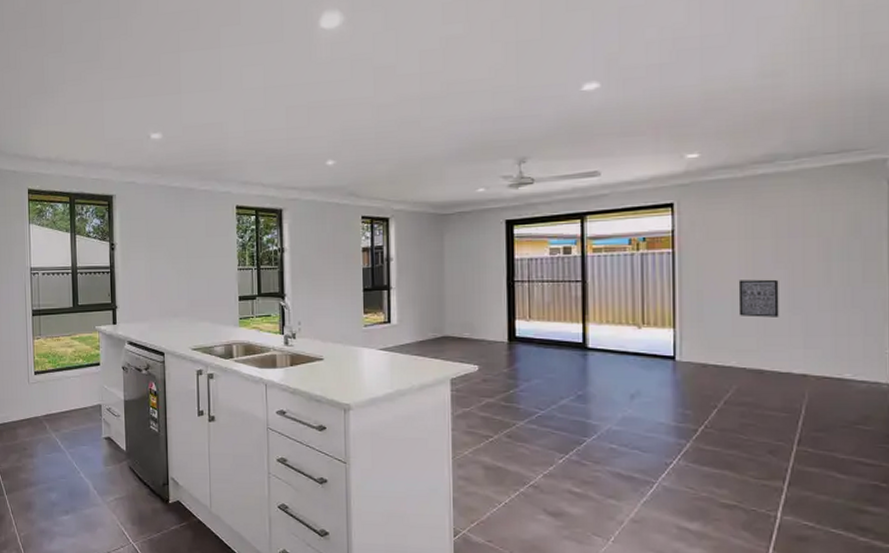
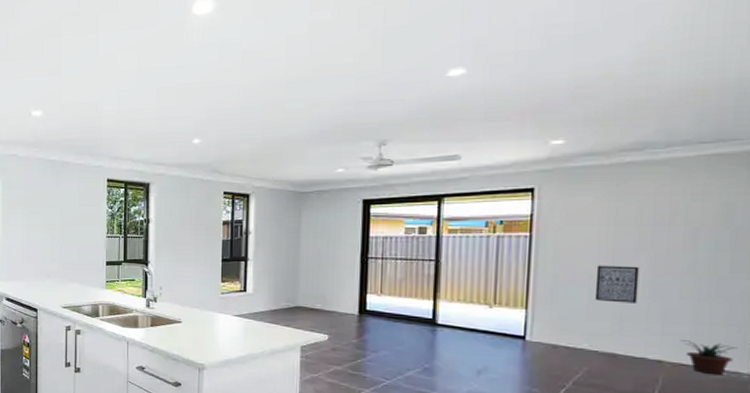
potted plant: none [822,352,876,387] -> present [680,340,738,376]

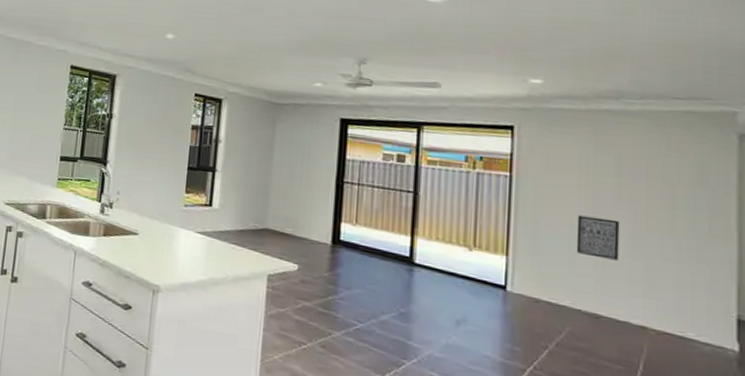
potted plant: present [680,340,738,376] -> none [663,305,721,349]

